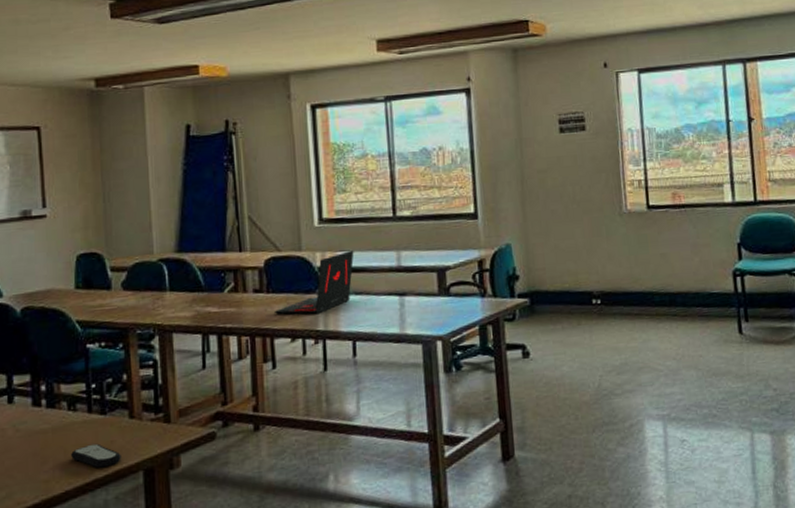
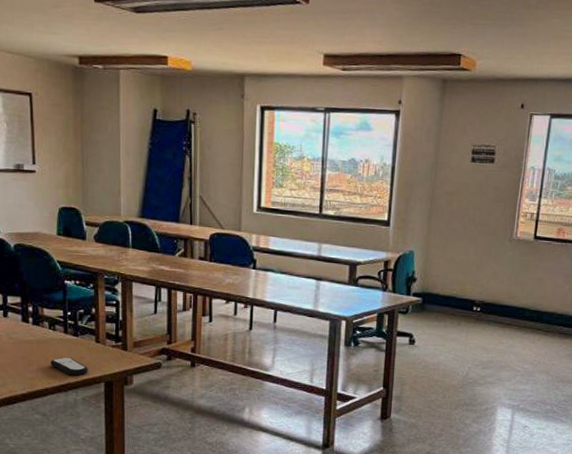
laptop: present [275,251,354,315] -> none [215,237,284,284]

